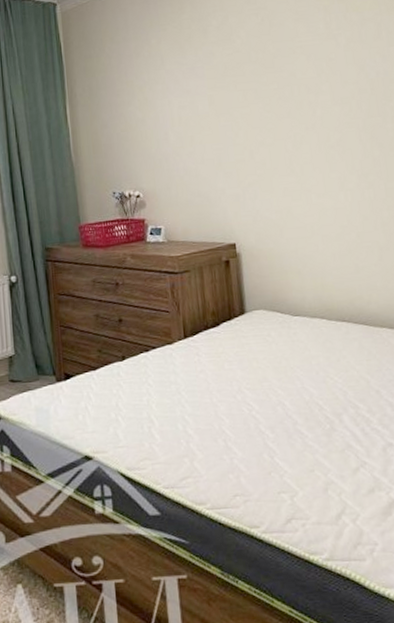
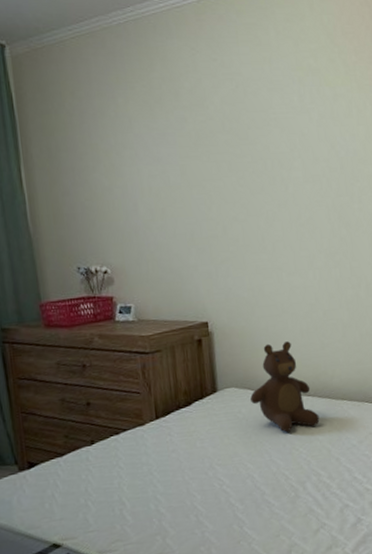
teddy bear: none [280,264,356,359] -> present [250,341,320,433]

